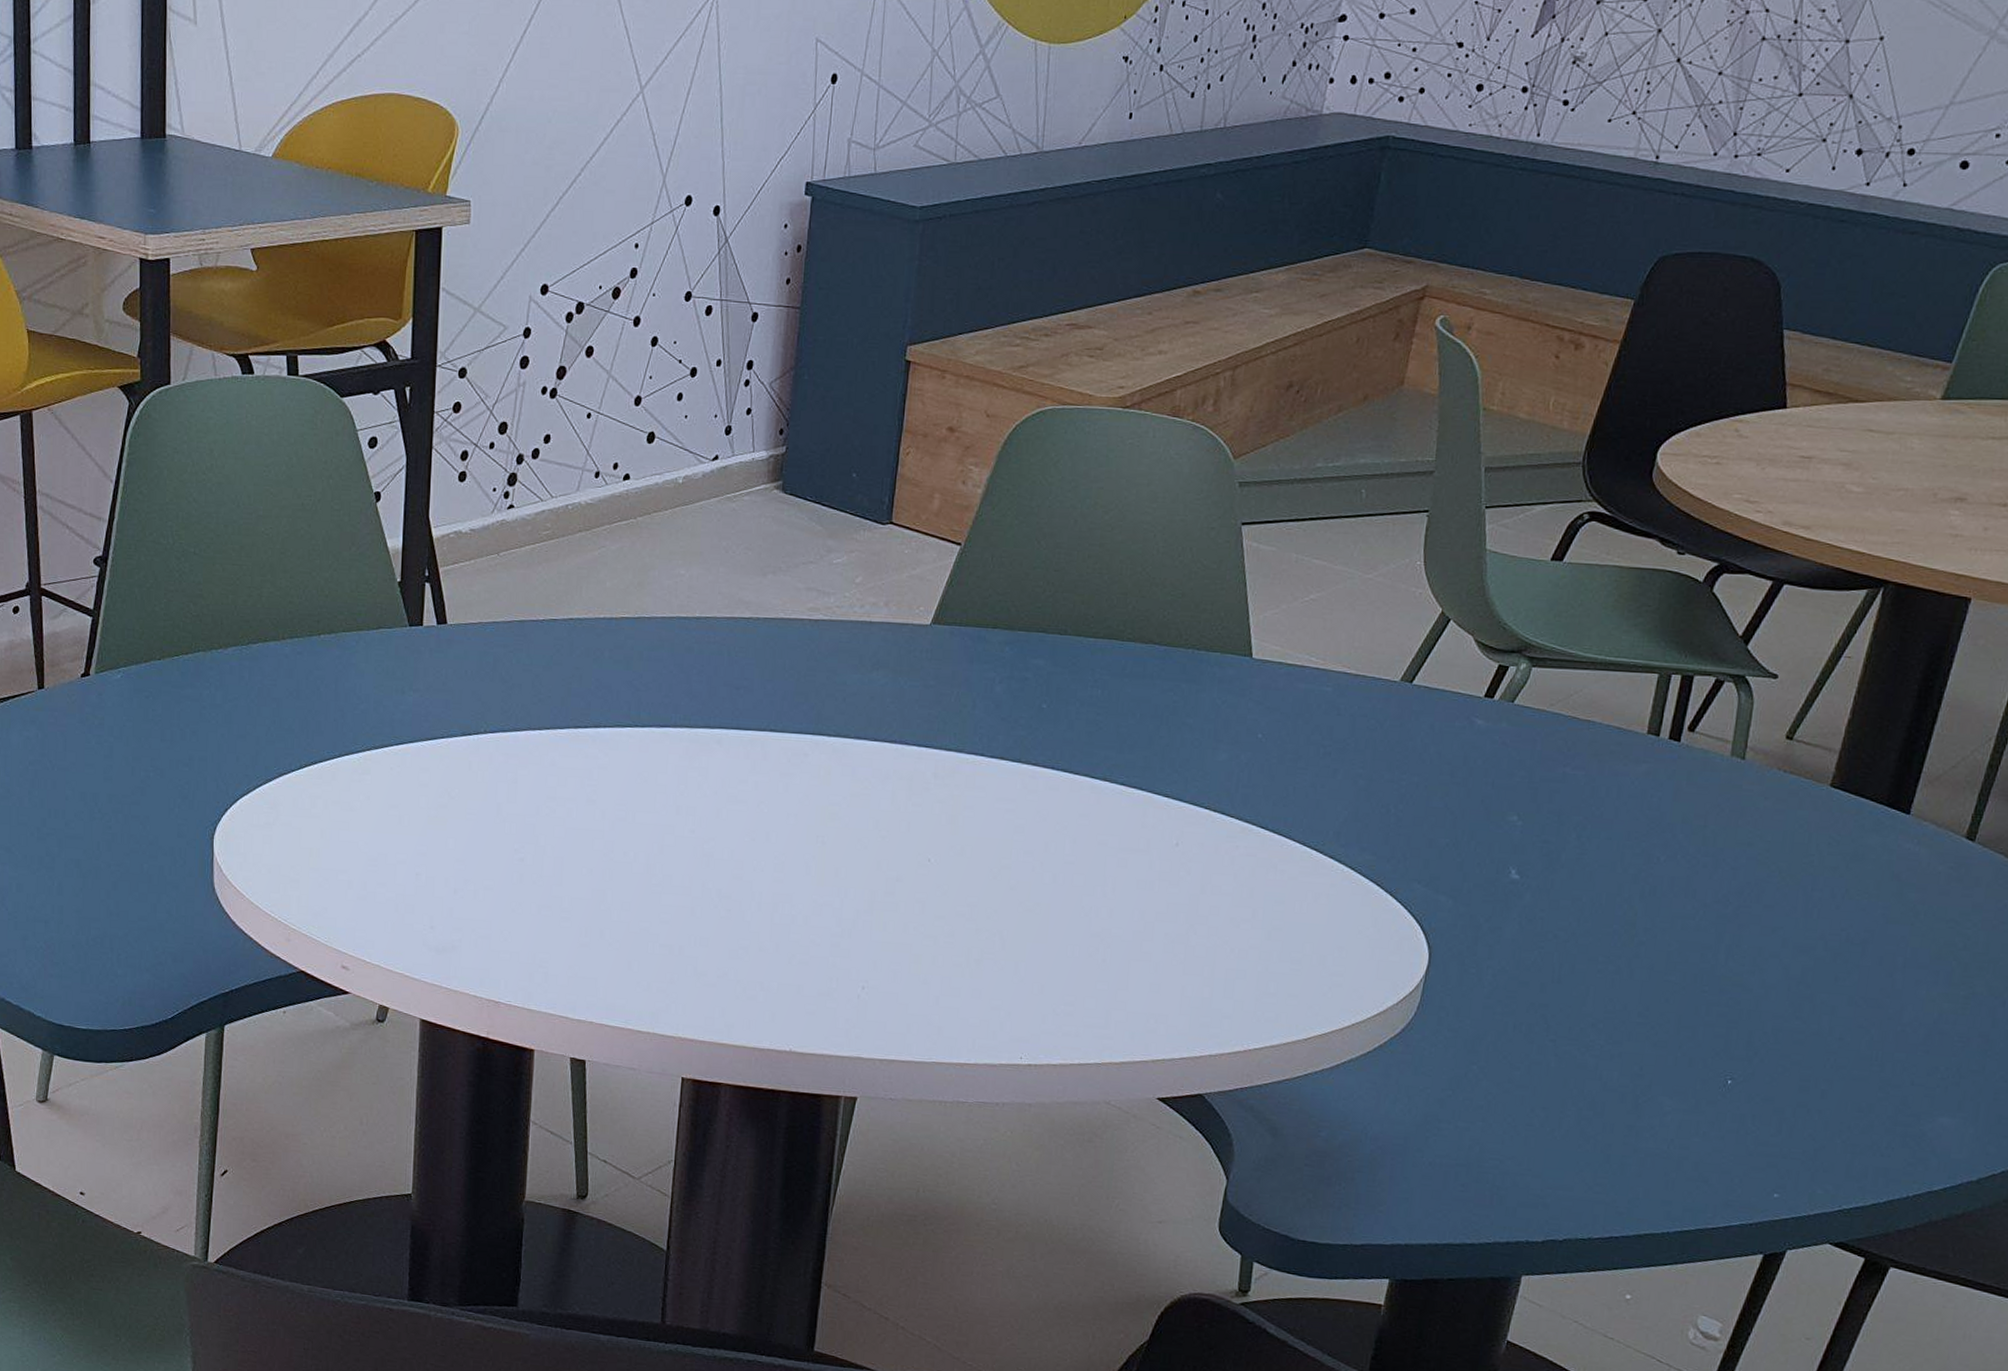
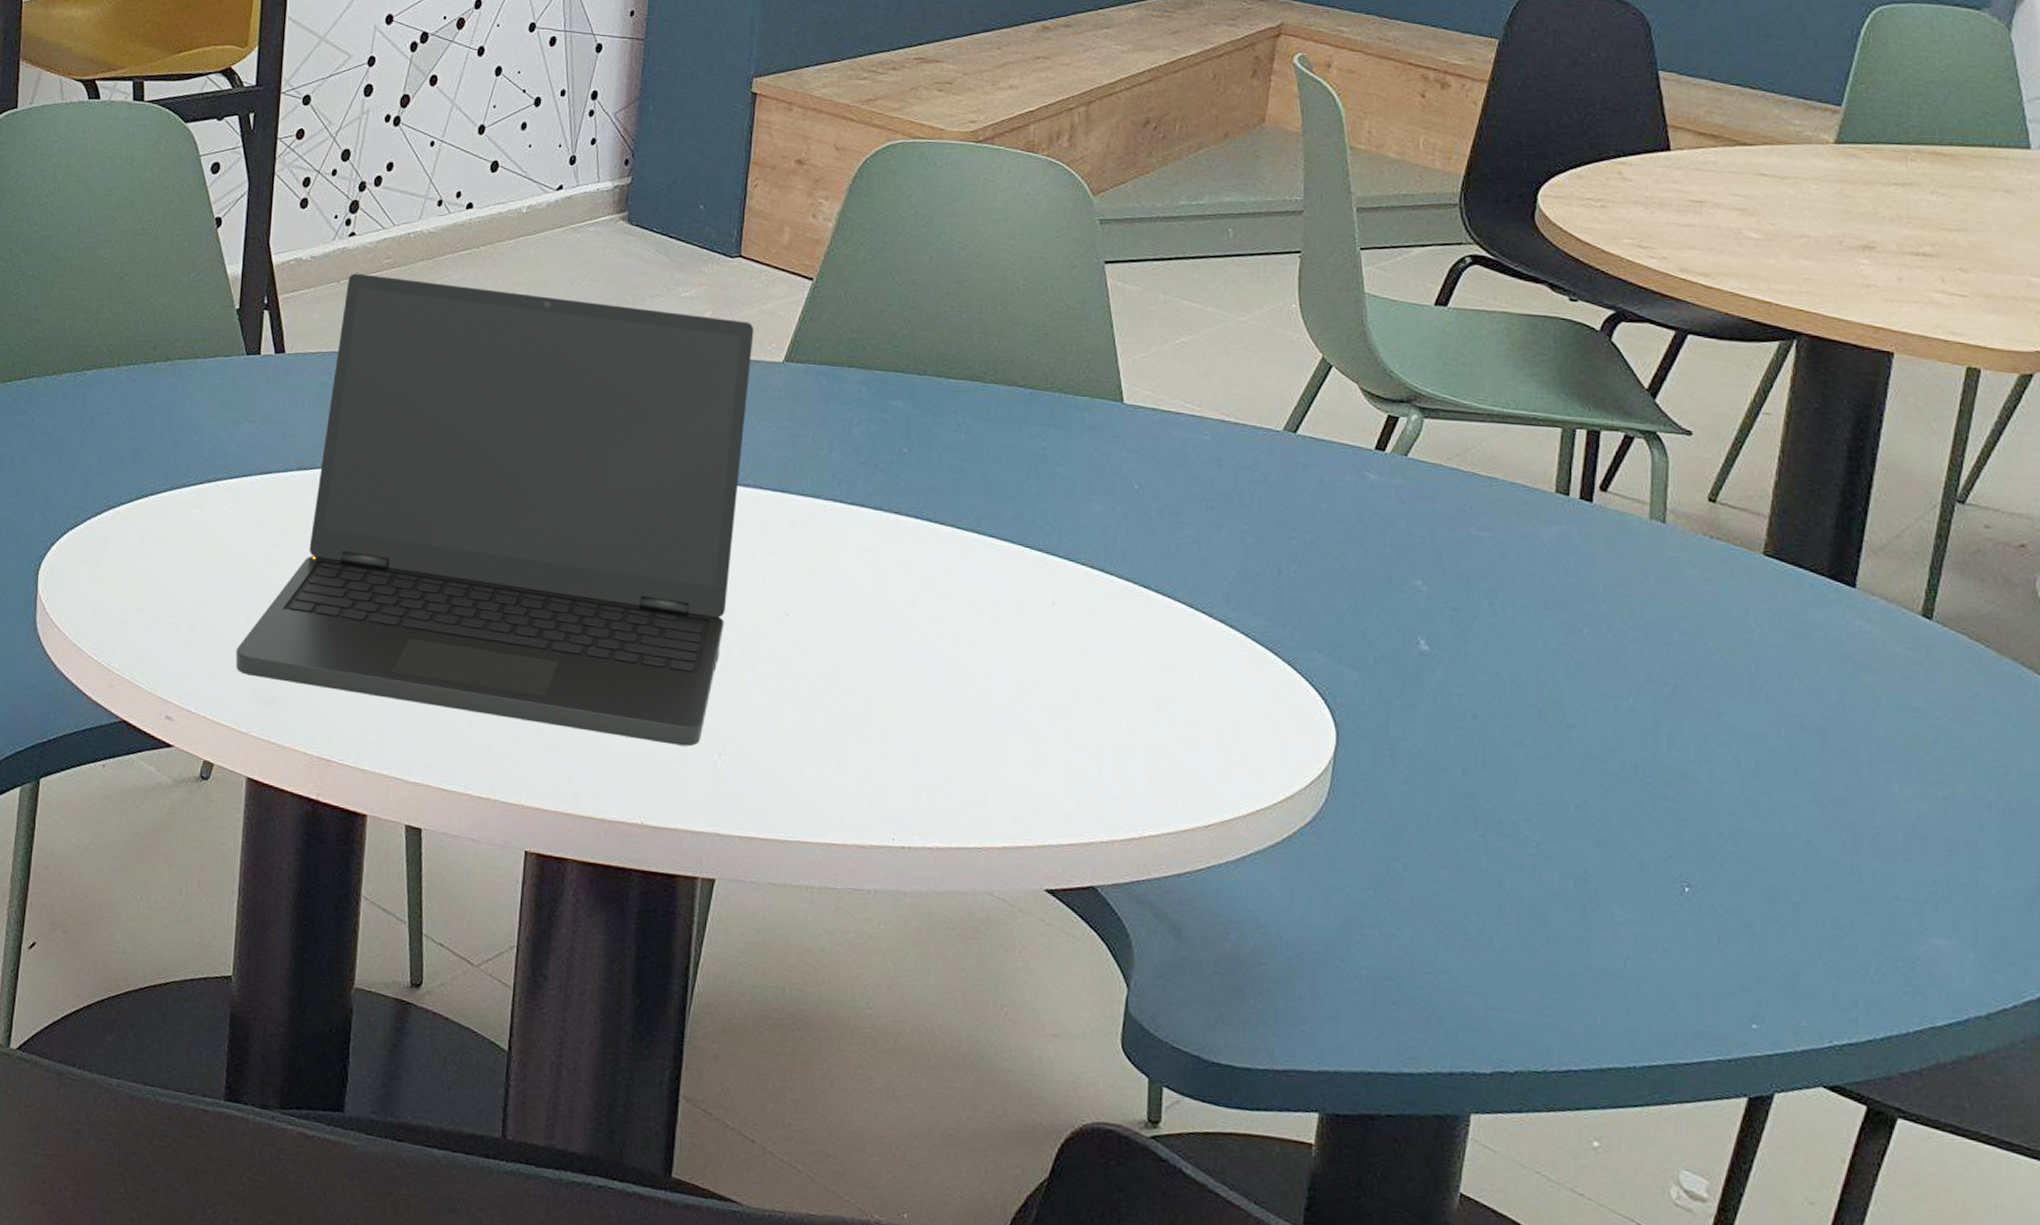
laptop: none [407,545,903,981] -> present [235,273,754,747]

